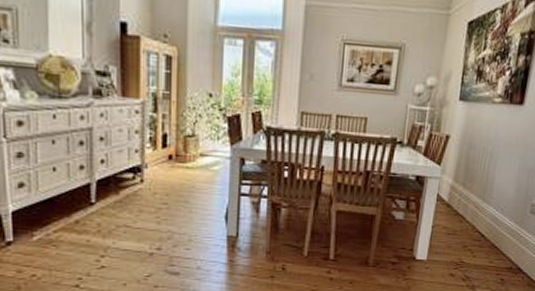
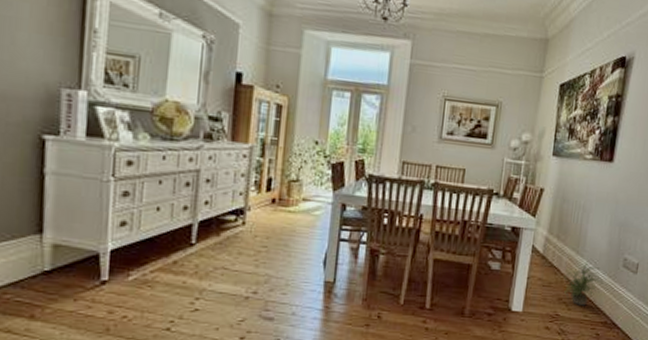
potted plant: none [469,209,510,252] -> present [564,262,604,306]

